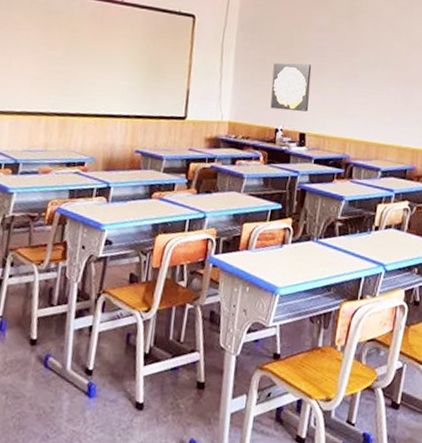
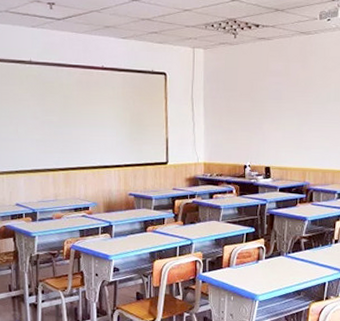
wall art: present [270,63,312,112] -> none [237,106,271,149]

